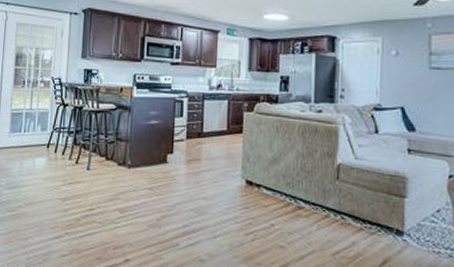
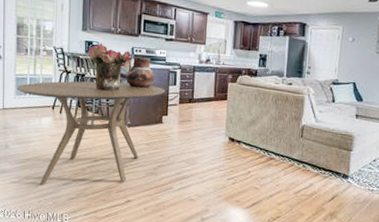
dining table: none [11,114,170,238] -> present [16,81,165,185]
bouquet: none [86,71,135,125] -> present [87,43,133,91]
ceramic pot: none [127,85,159,122] -> present [126,57,155,88]

